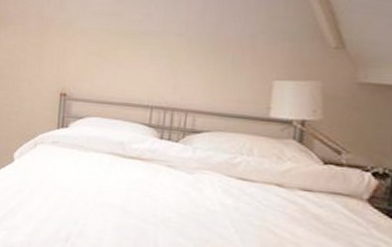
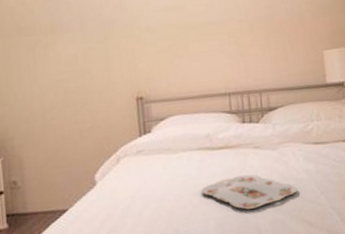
serving tray: none [105,188,208,226] -> present [201,174,298,210]

